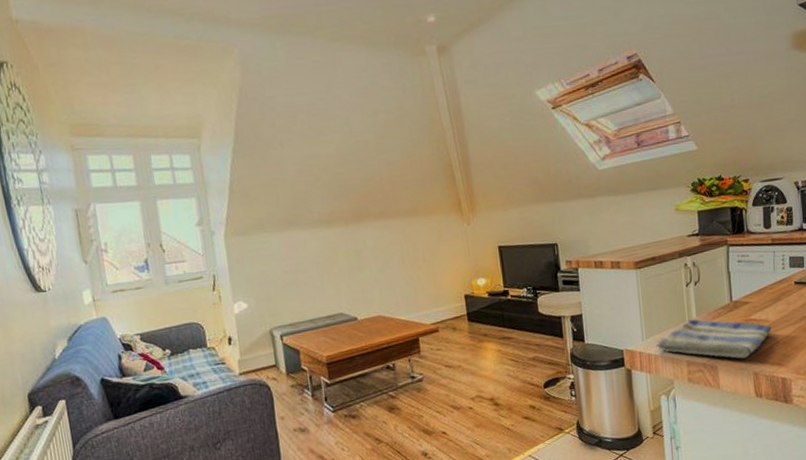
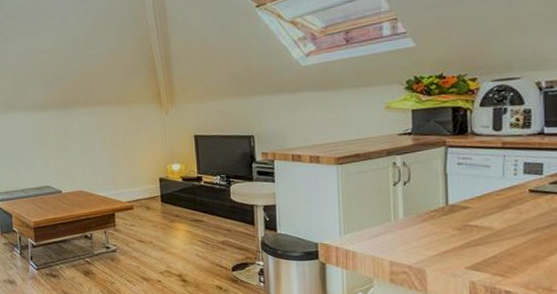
dish towel: present [655,319,772,359] -> none [354,219,496,266]

